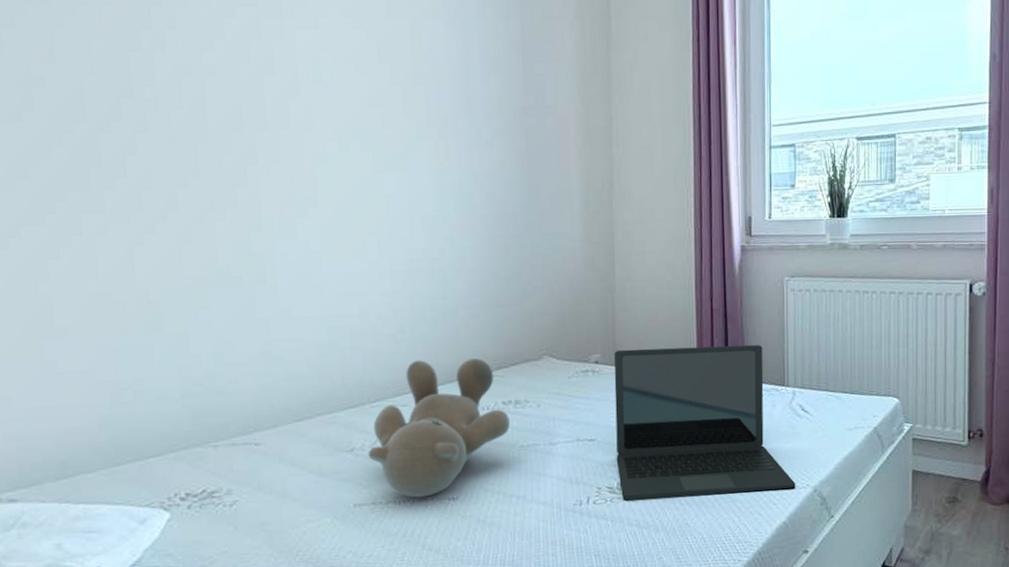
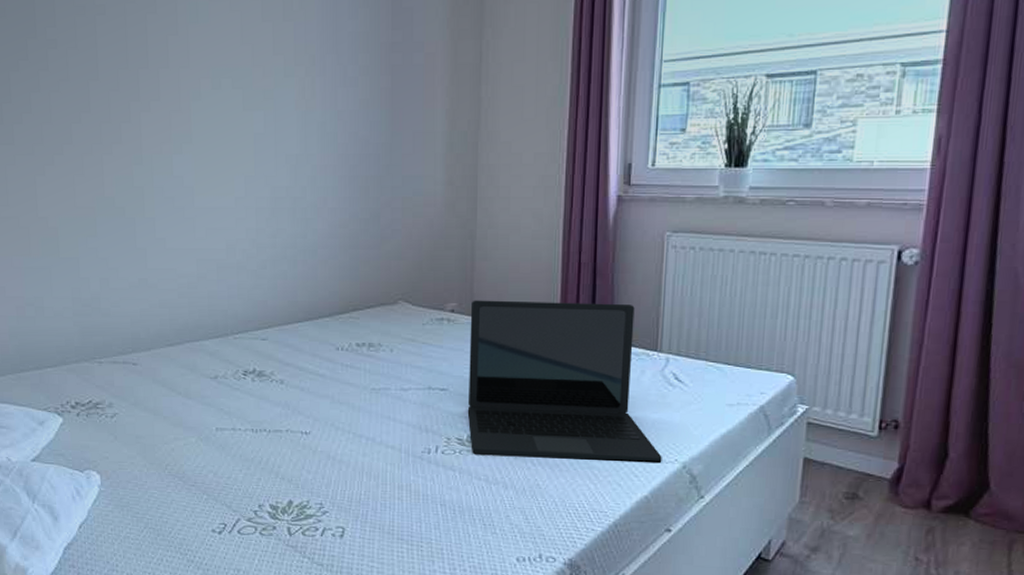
teddy bear: present [368,358,511,498] -> none [230,297,364,429]

